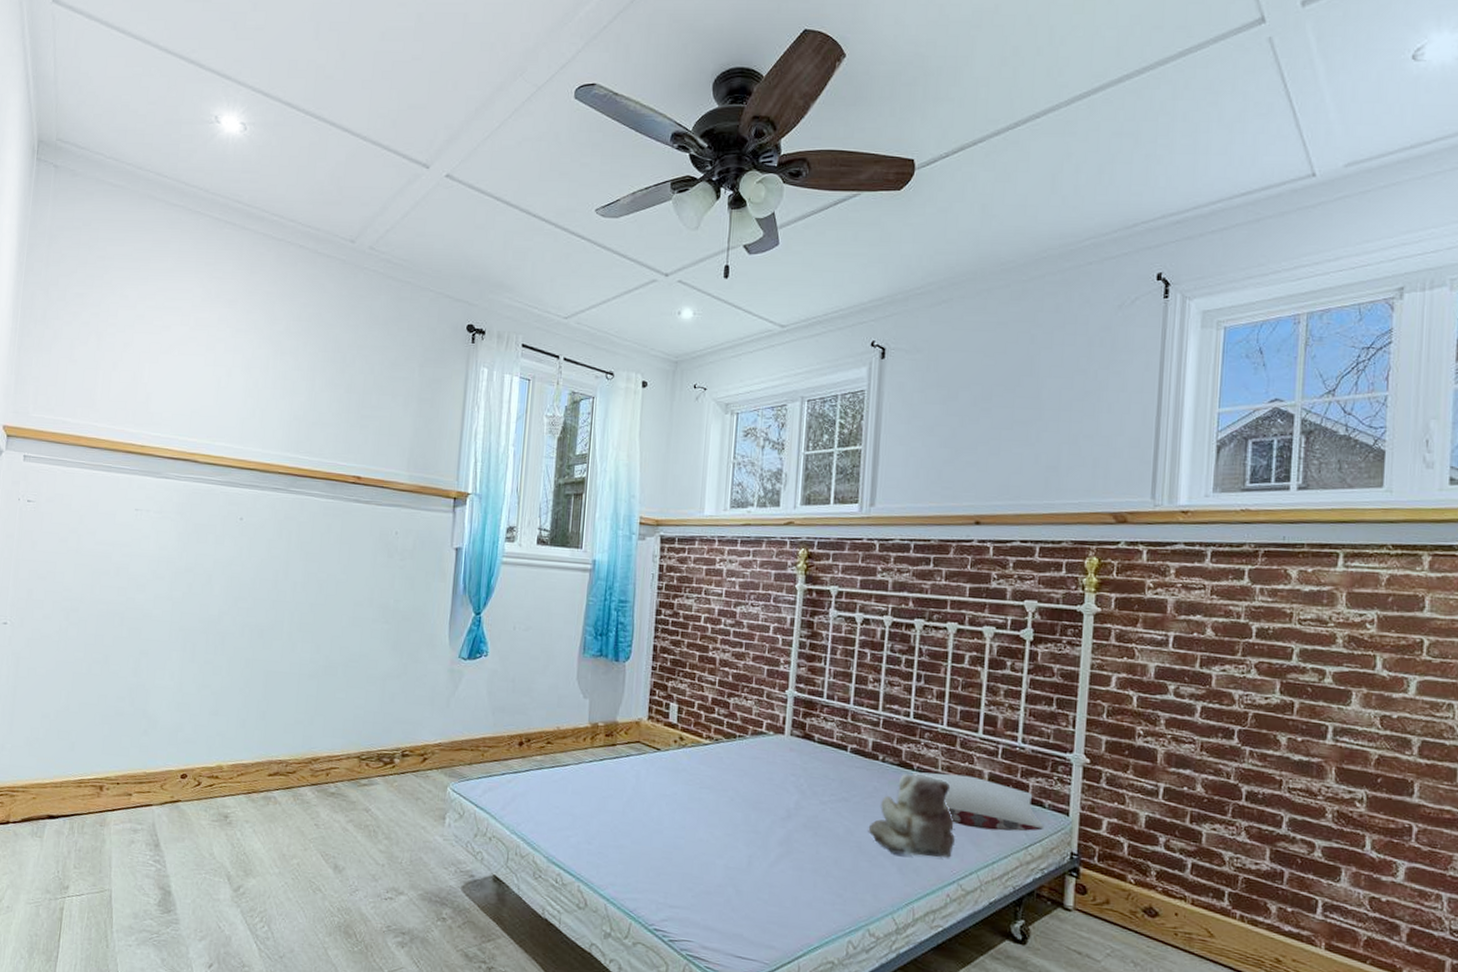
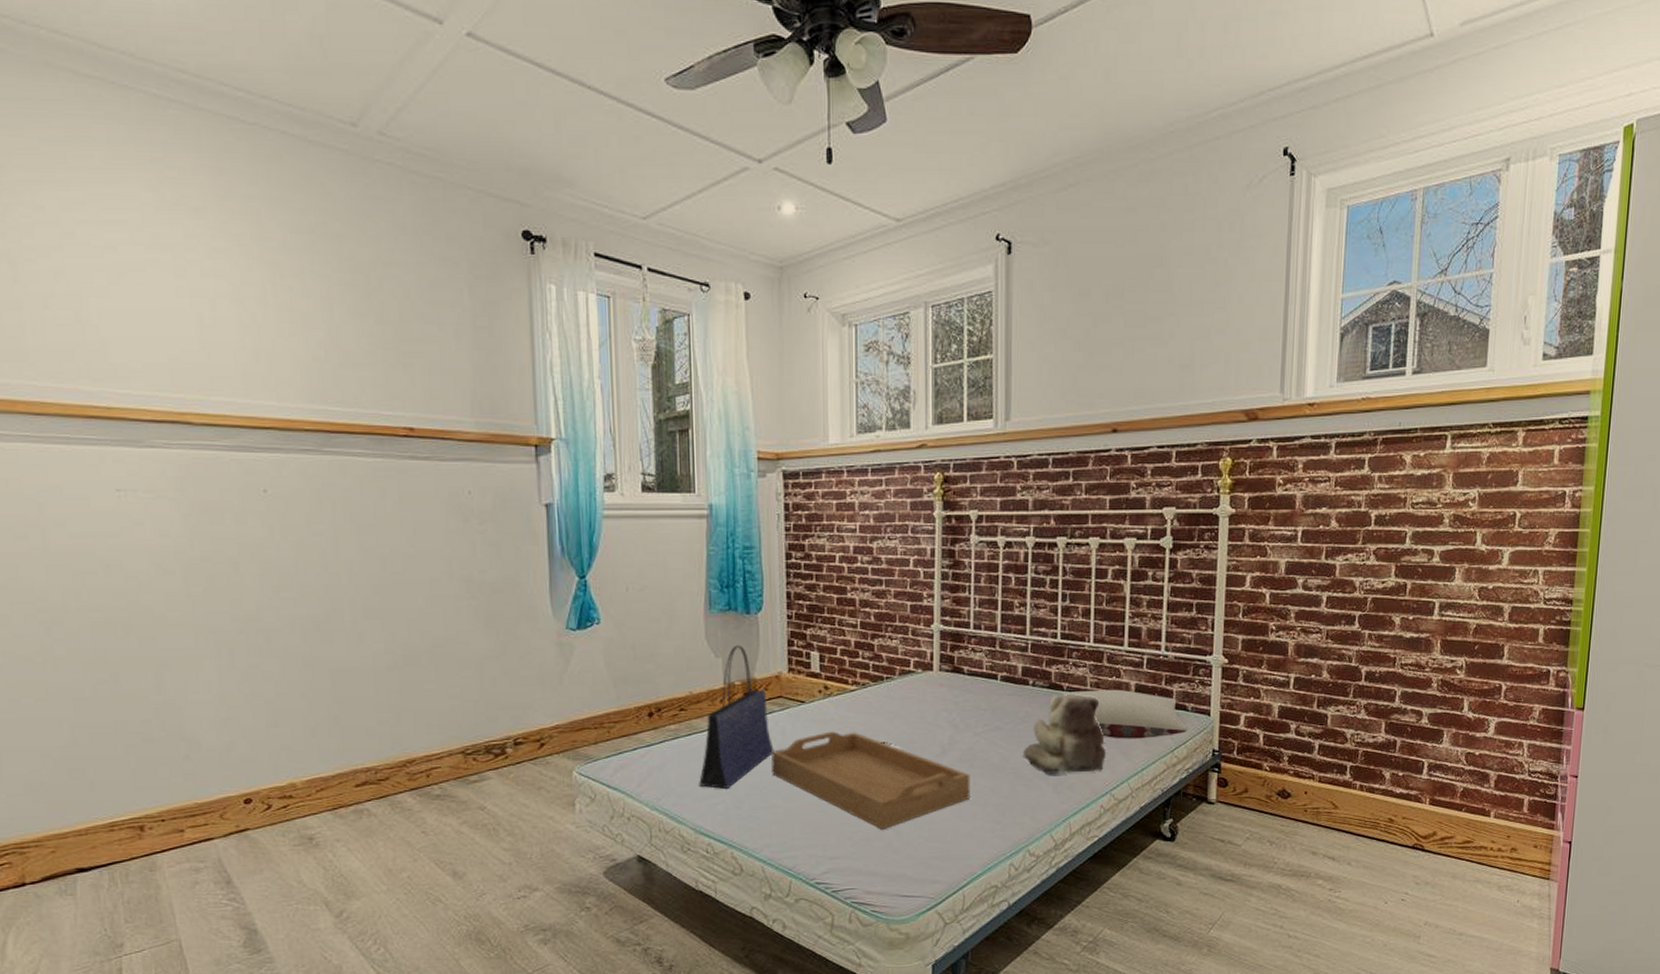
tote bag: none [556,688,628,823] -> present [699,645,774,789]
serving tray: none [623,781,814,886] -> present [771,731,970,829]

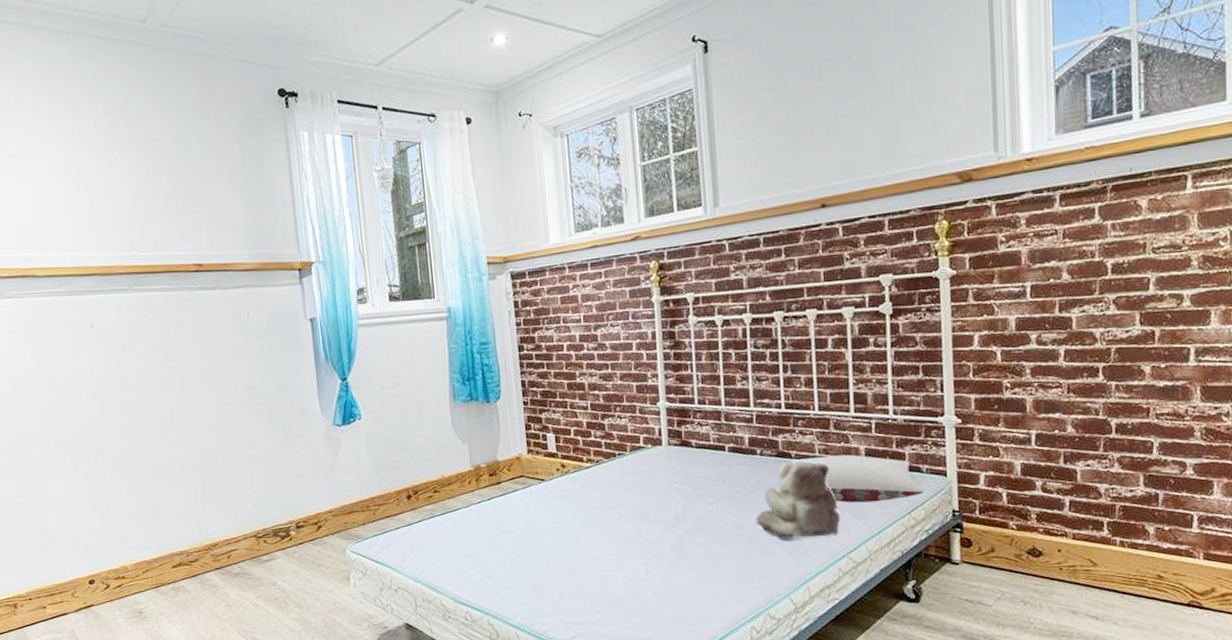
tote bag: present [699,645,774,789] -> none [455,431,520,562]
serving tray: present [771,731,970,829] -> none [517,506,707,596]

